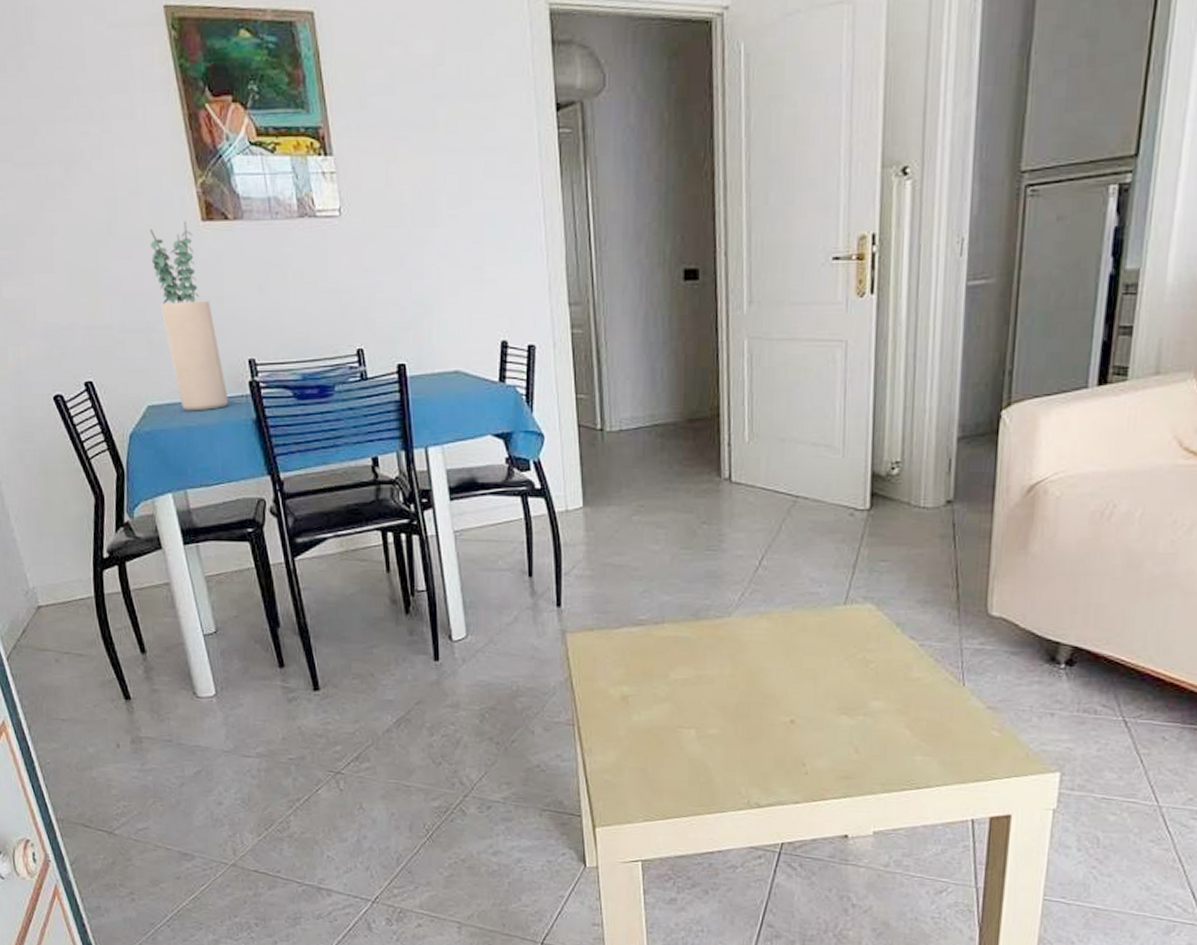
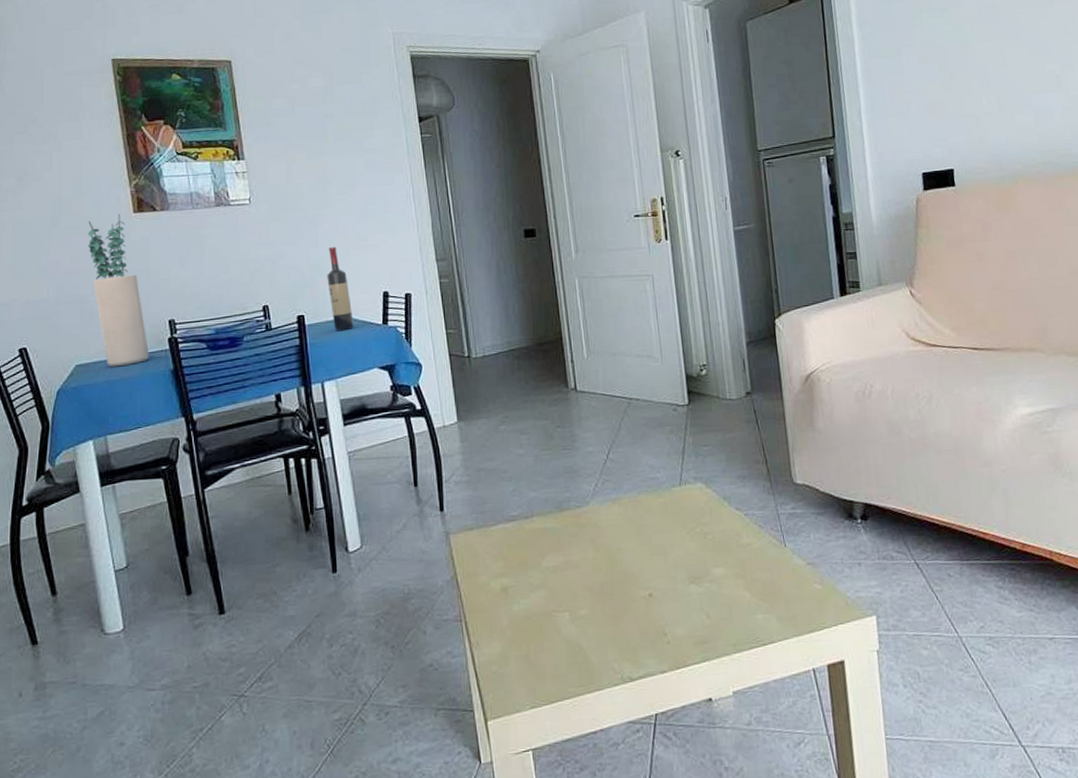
wine bottle: none [433,279,464,387] -> present [327,247,354,331]

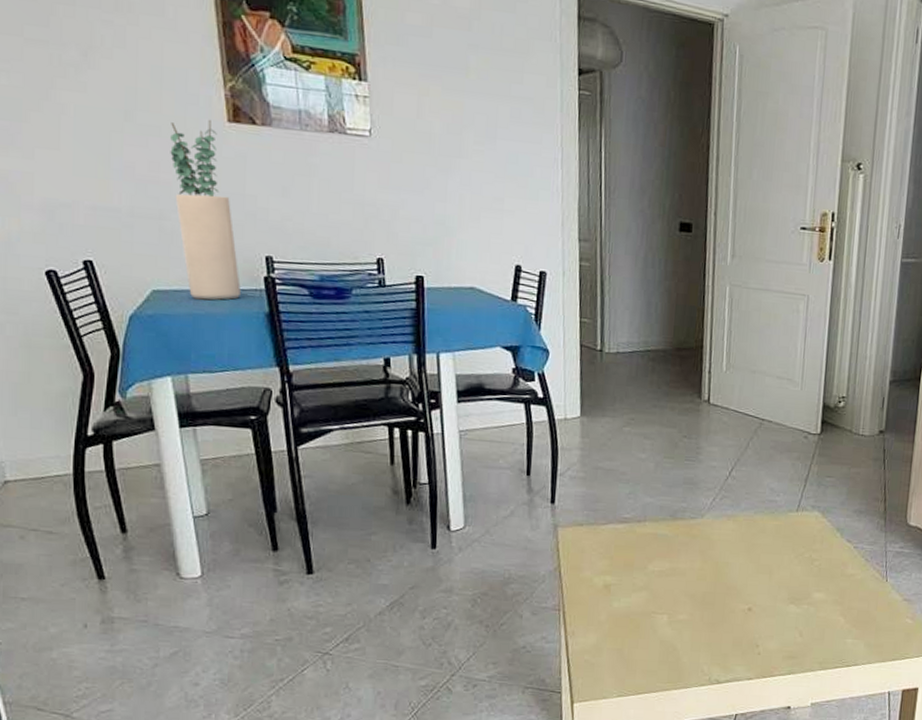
wine bottle: present [327,247,354,331] -> none [453,204,479,301]

